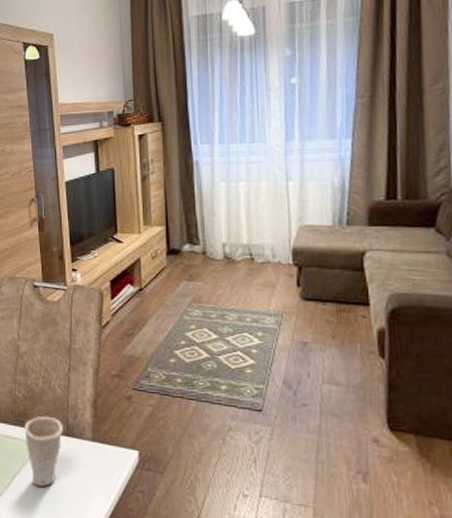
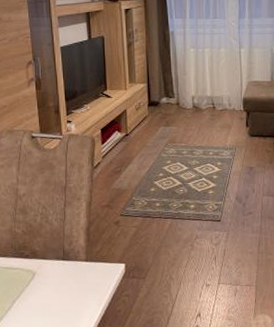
cup: present [24,416,63,488] -> none [23,246,60,306]

